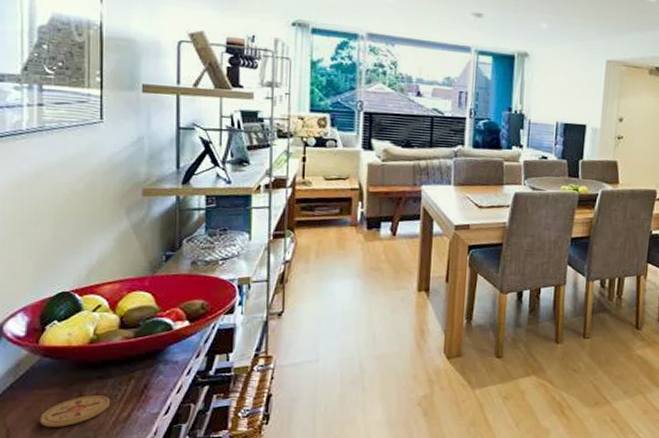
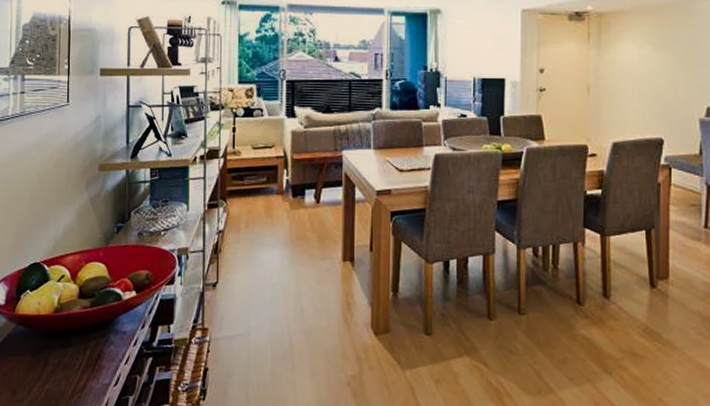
coaster: present [40,395,111,427] -> none [13,363,70,394]

